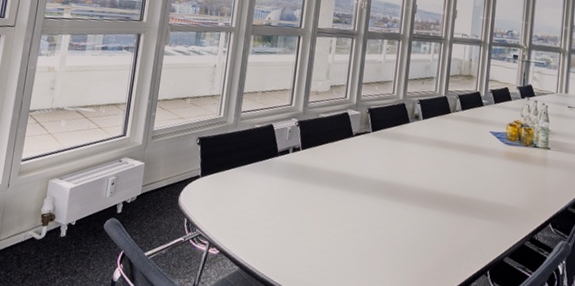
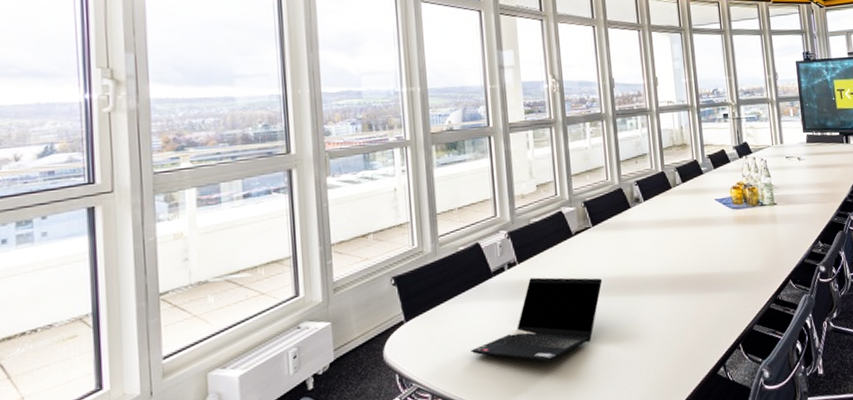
laptop computer: none [248,164,371,242] -> present [471,277,603,363]

